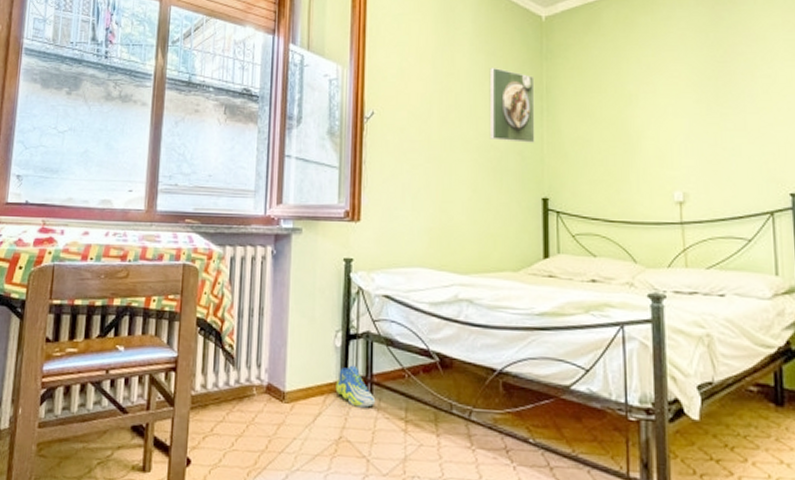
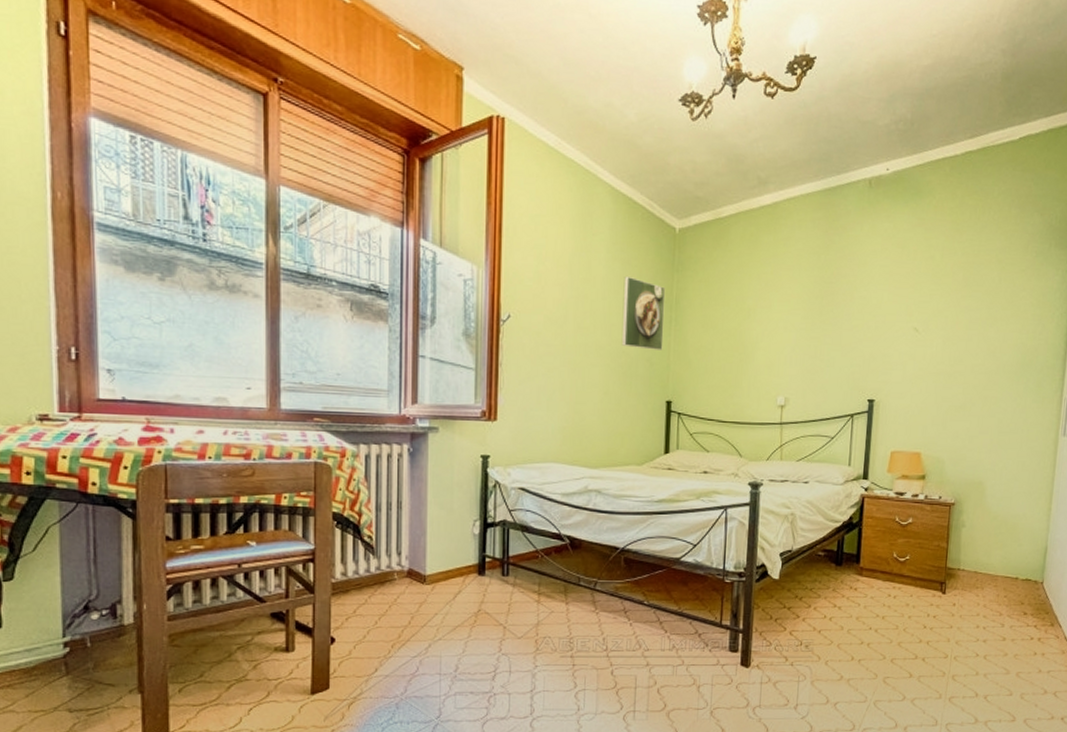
sneaker: present [335,365,376,408] -> none [474,549,512,585]

